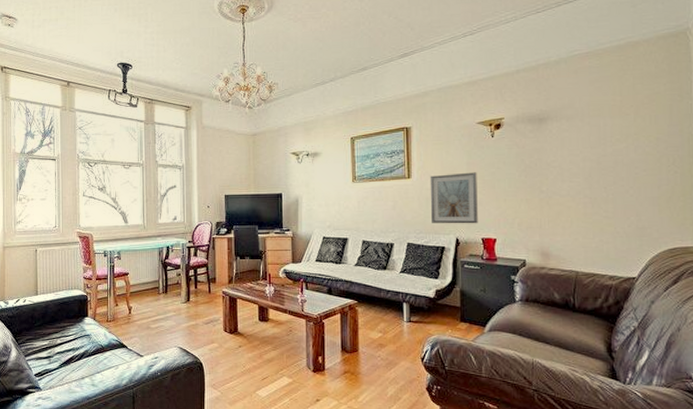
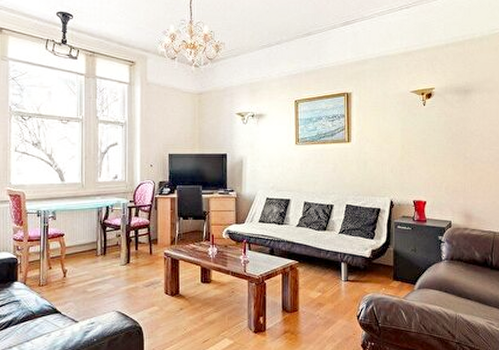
picture frame: present [430,172,478,224] -> none [368,138,410,187]

